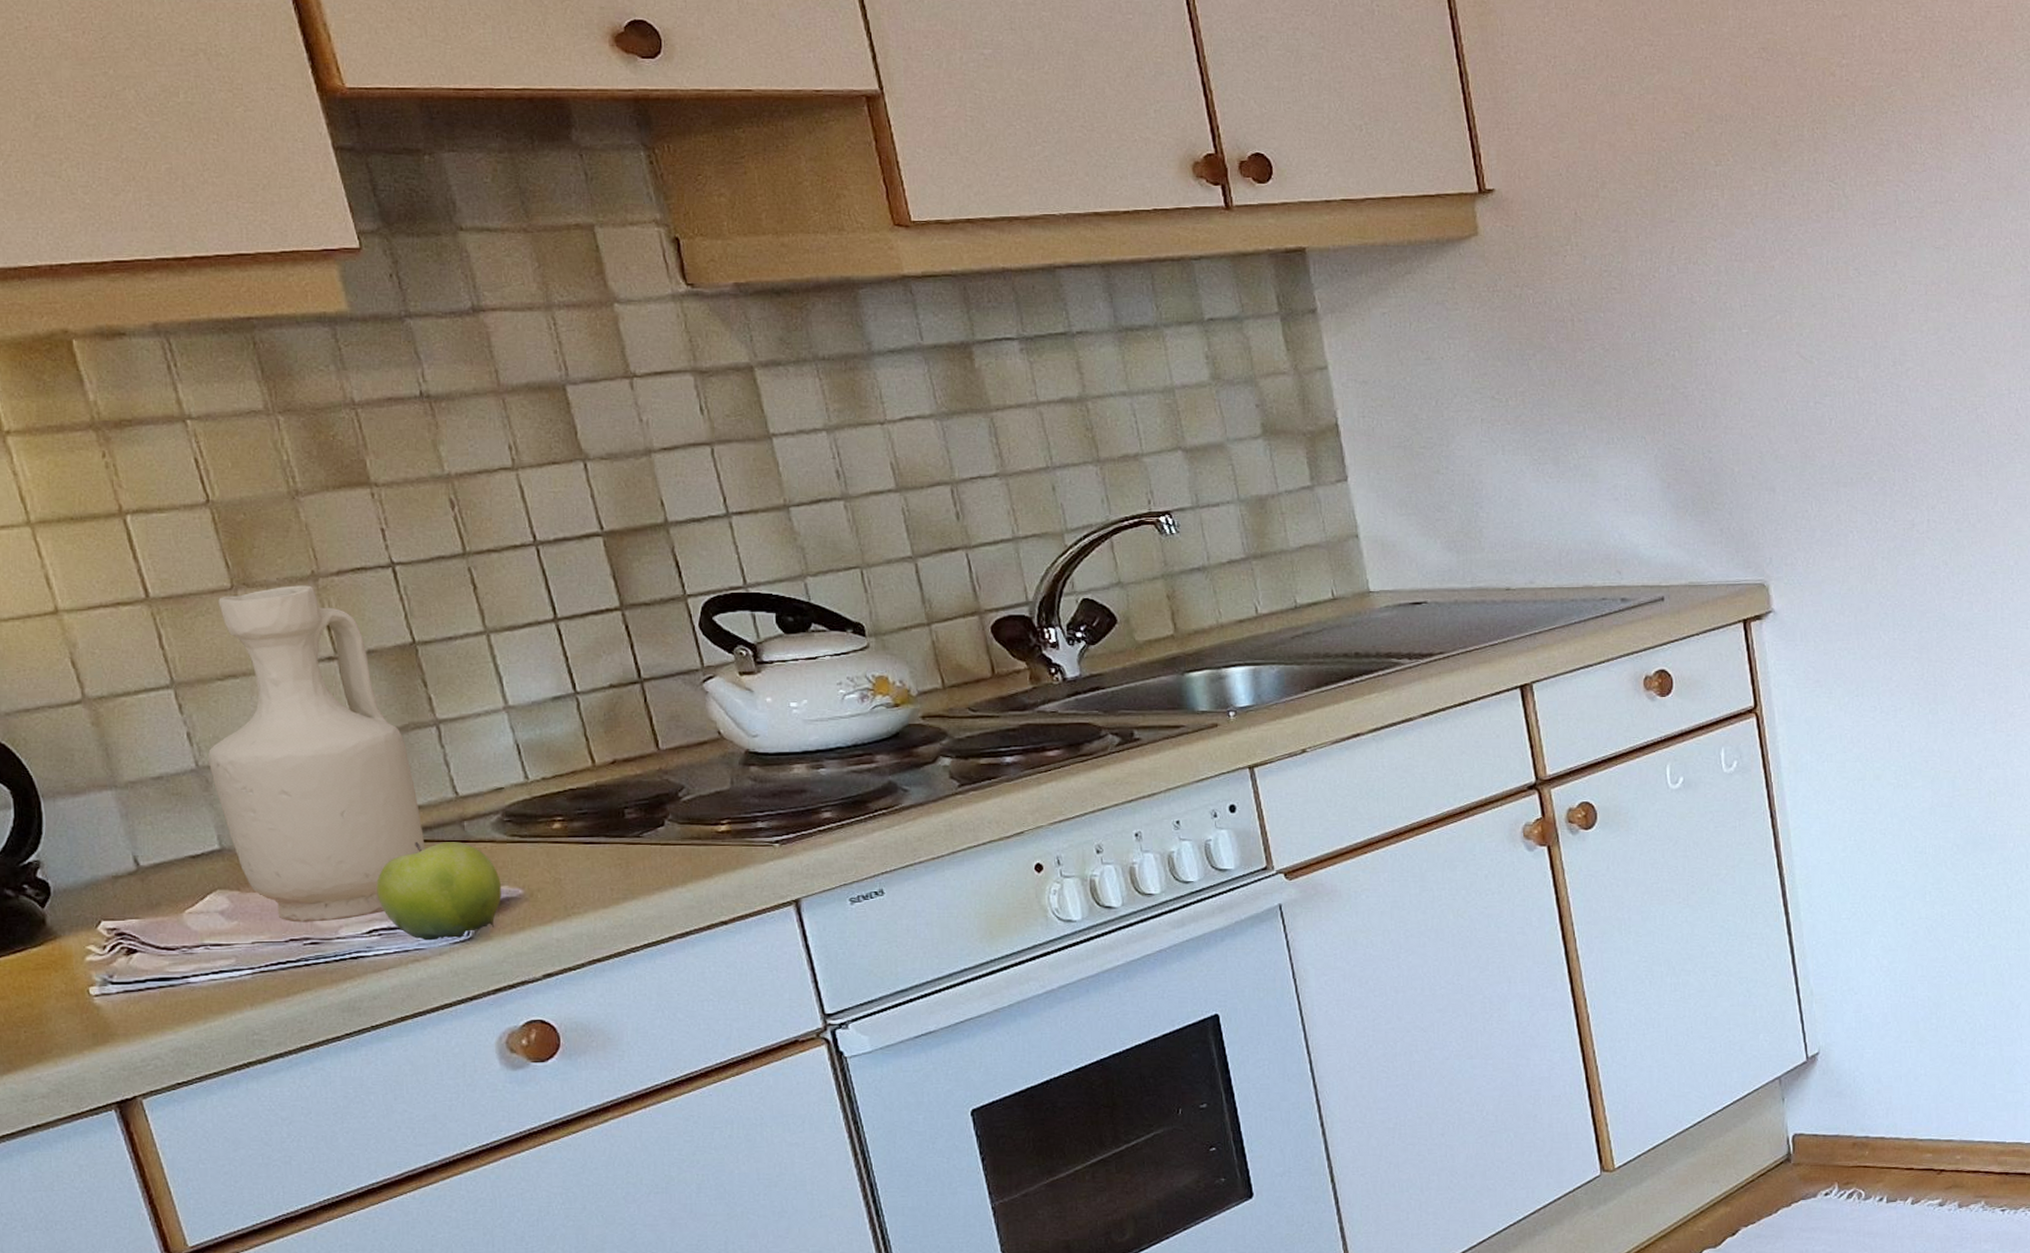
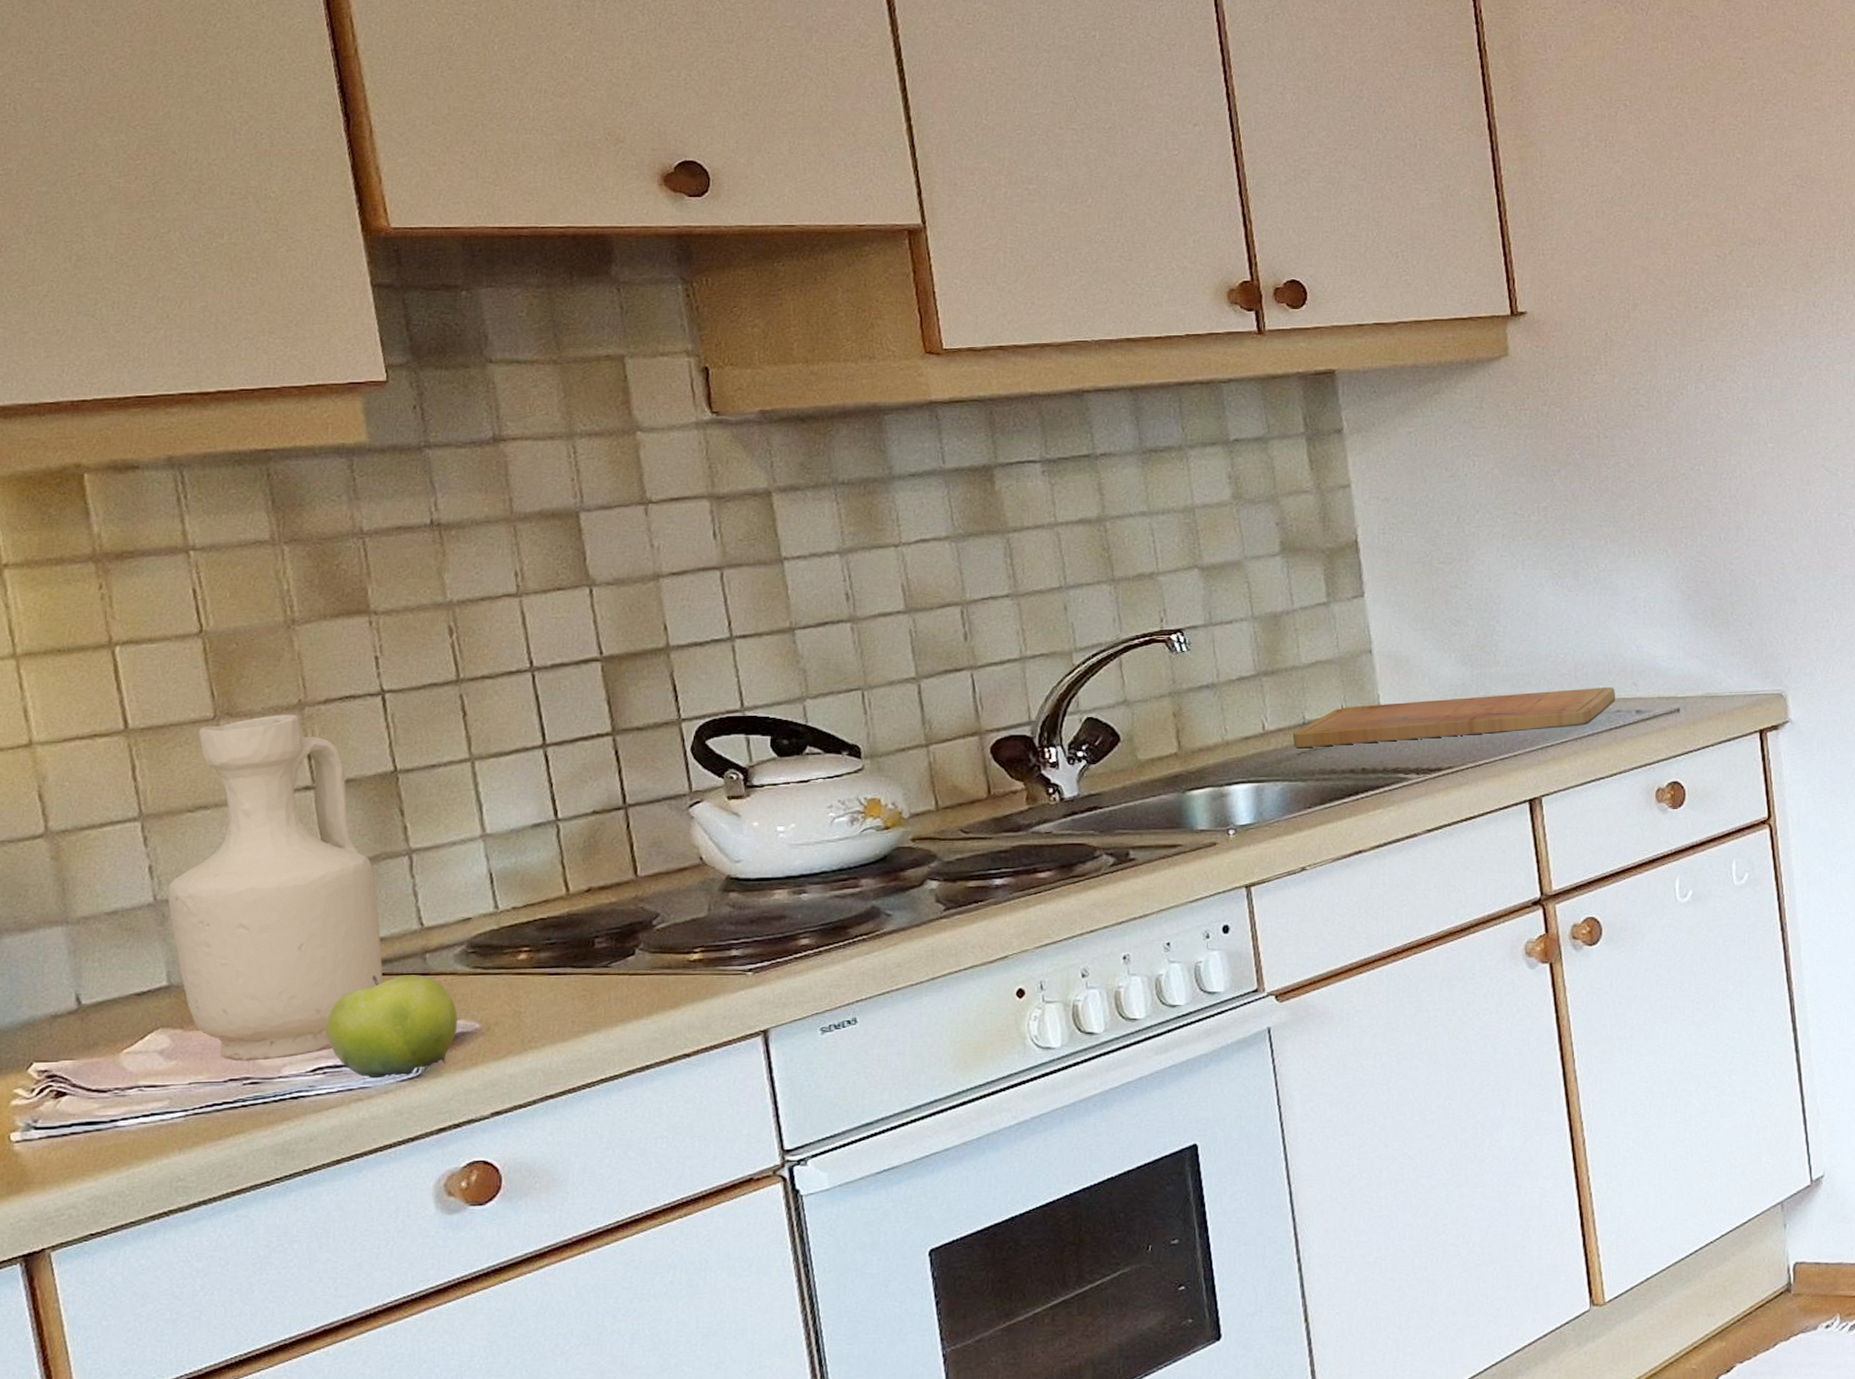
cutting board: none [1285,575,1601,631] -> present [1292,687,1616,748]

